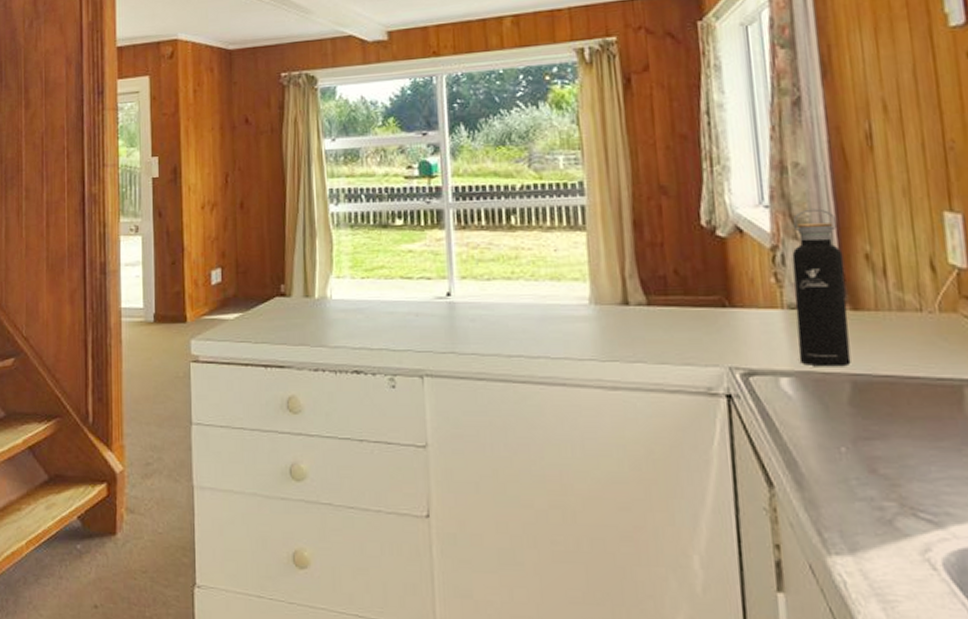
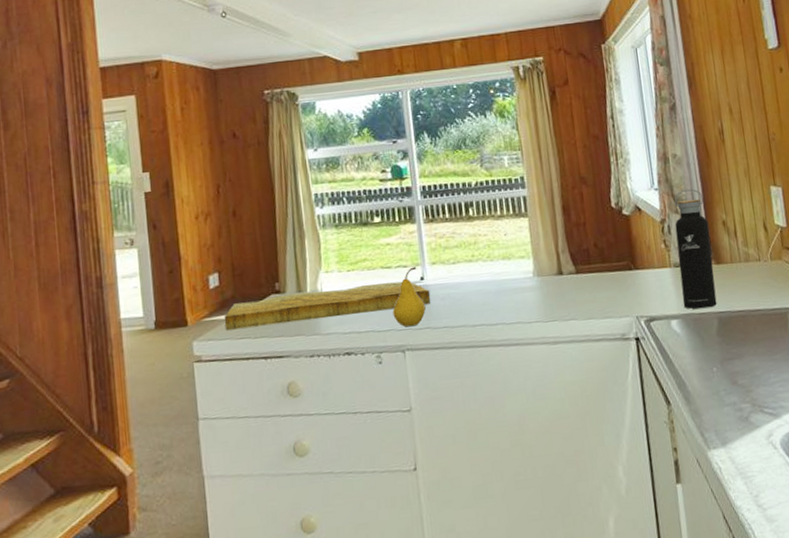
cutting board: none [224,295,458,331] -> present [224,281,431,330]
fruit: none [411,280,451,349] -> present [393,266,426,327]

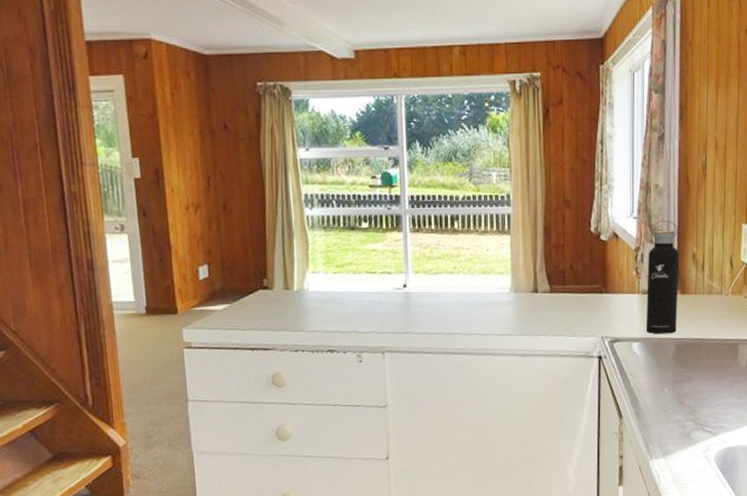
cutting board: present [224,281,431,330] -> none [213,287,412,320]
fruit: present [393,266,426,327] -> none [375,274,406,331]

